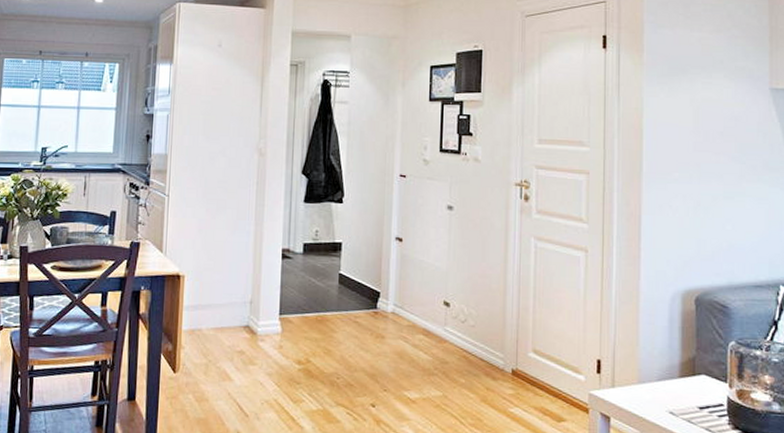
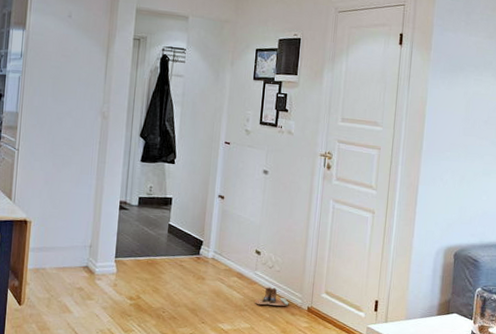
boots: none [446,346,488,369] -> present [255,287,289,306]

